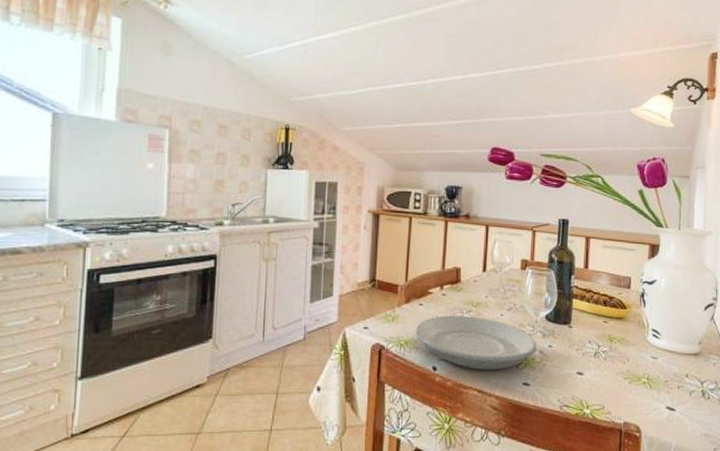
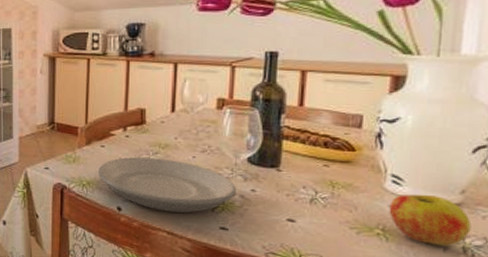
apple: none [651,346,707,391] -> present [389,194,472,247]

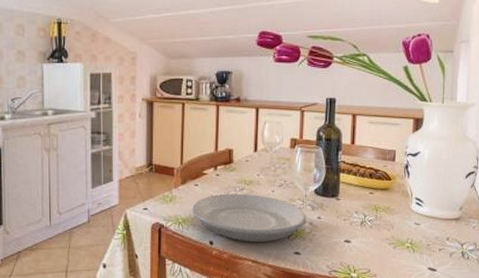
apple: present [389,194,472,247] -> none [414,212,467,253]

